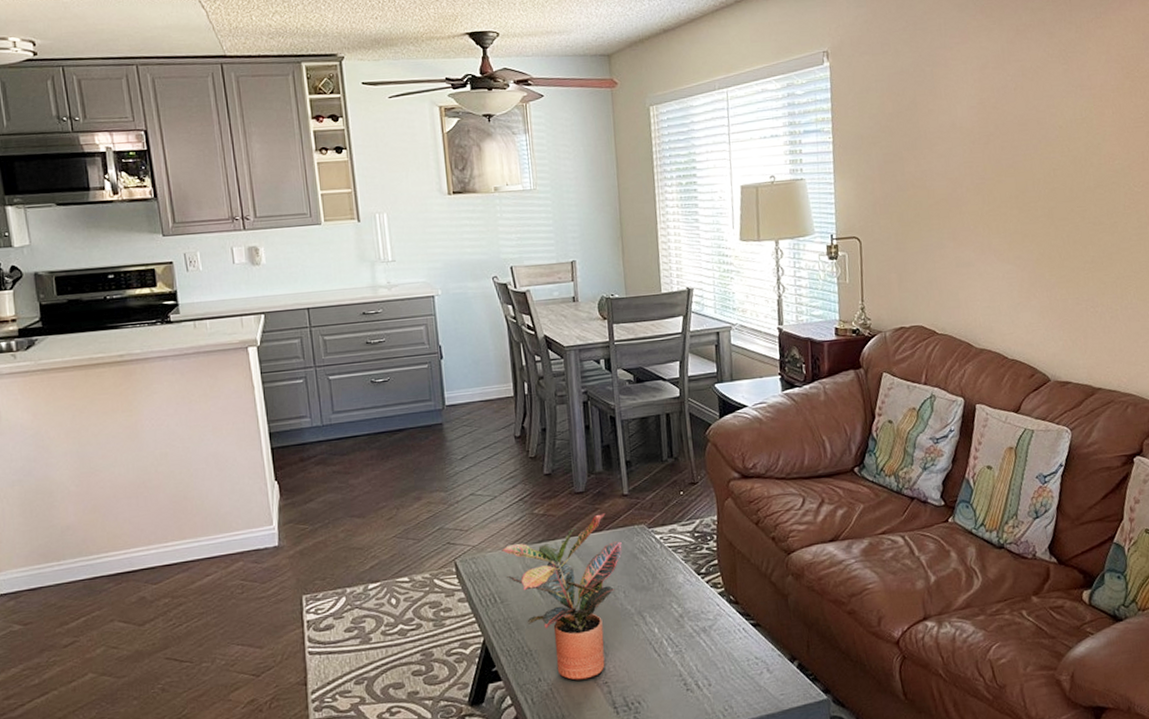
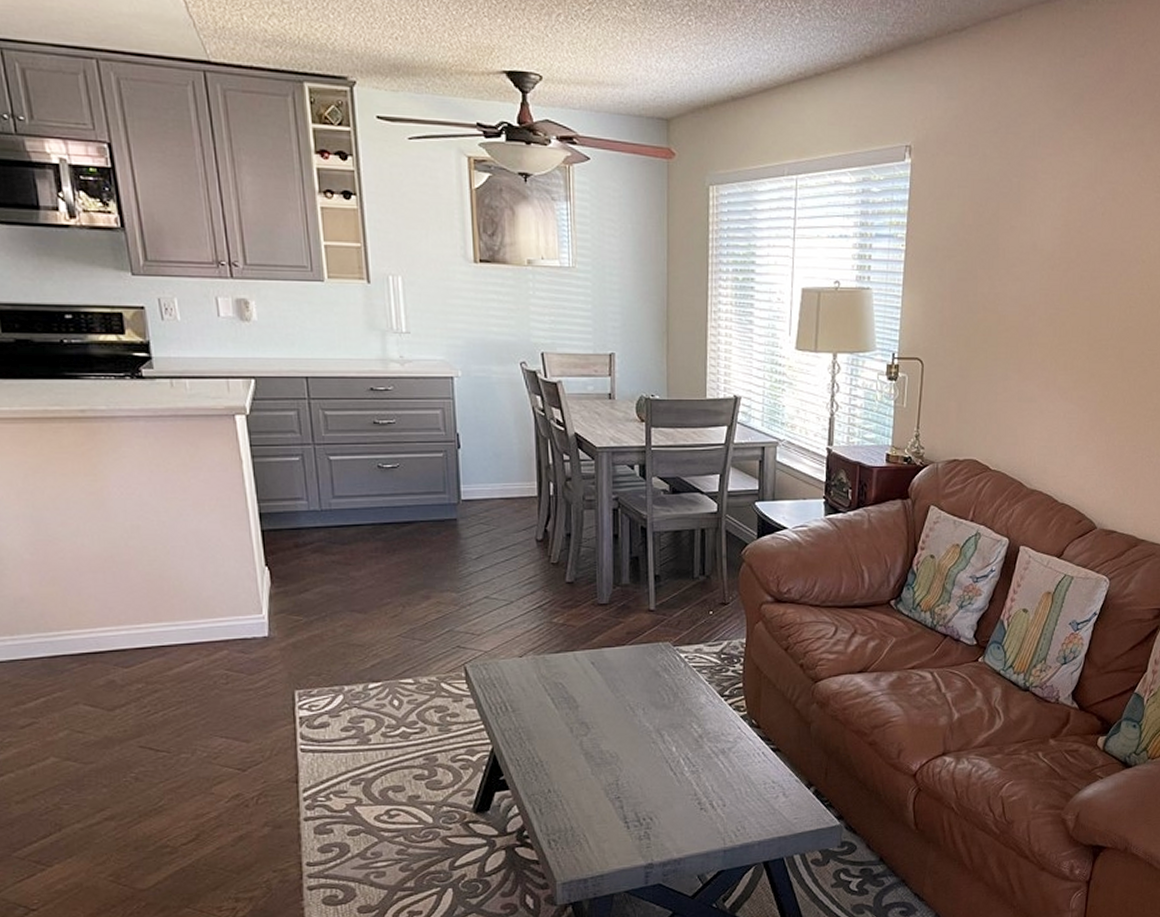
potted plant: present [502,513,622,680] -> none [516,628,644,794]

